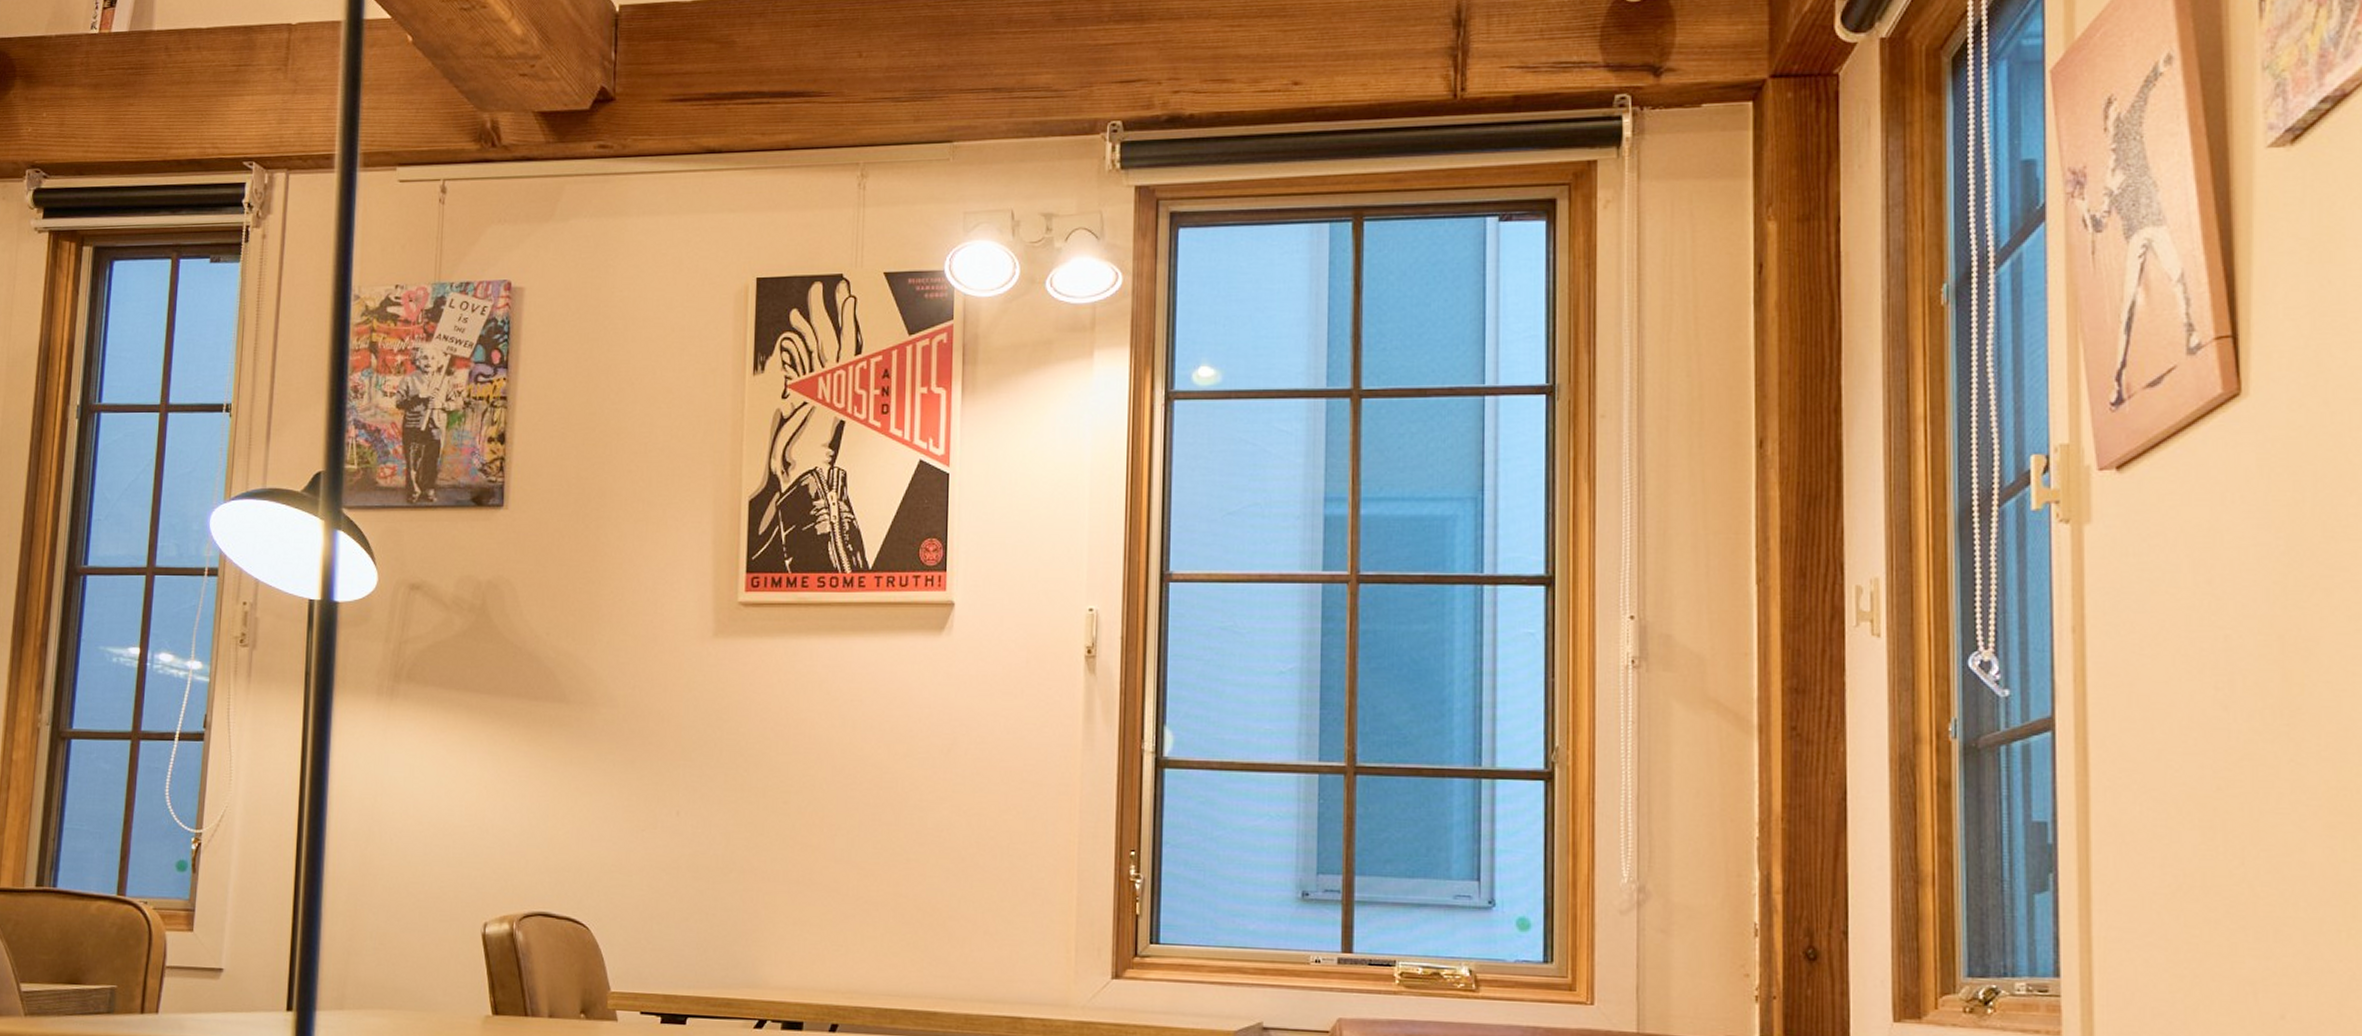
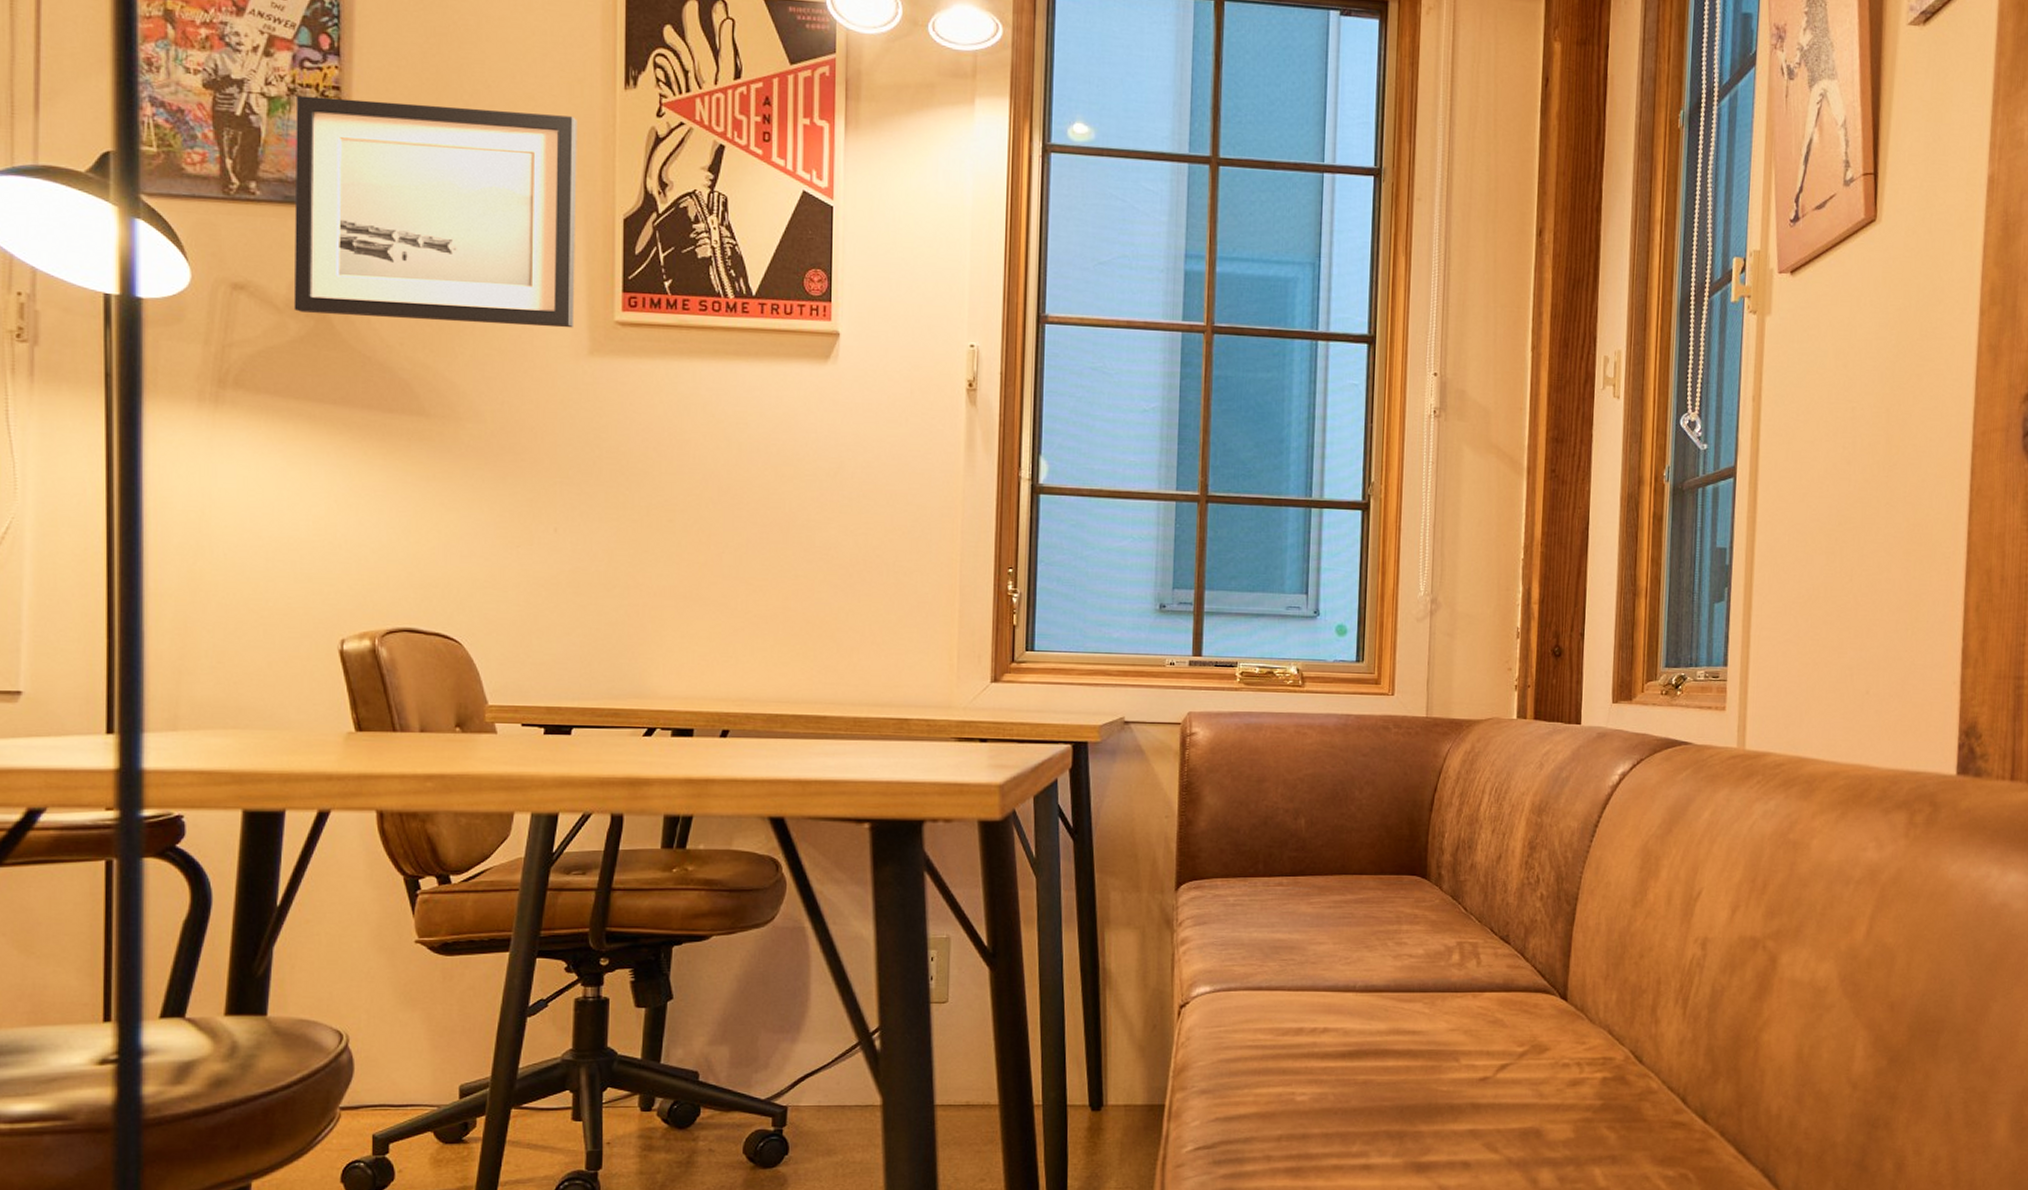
wall art: none [459,405,710,611] -> present [293,95,577,329]

